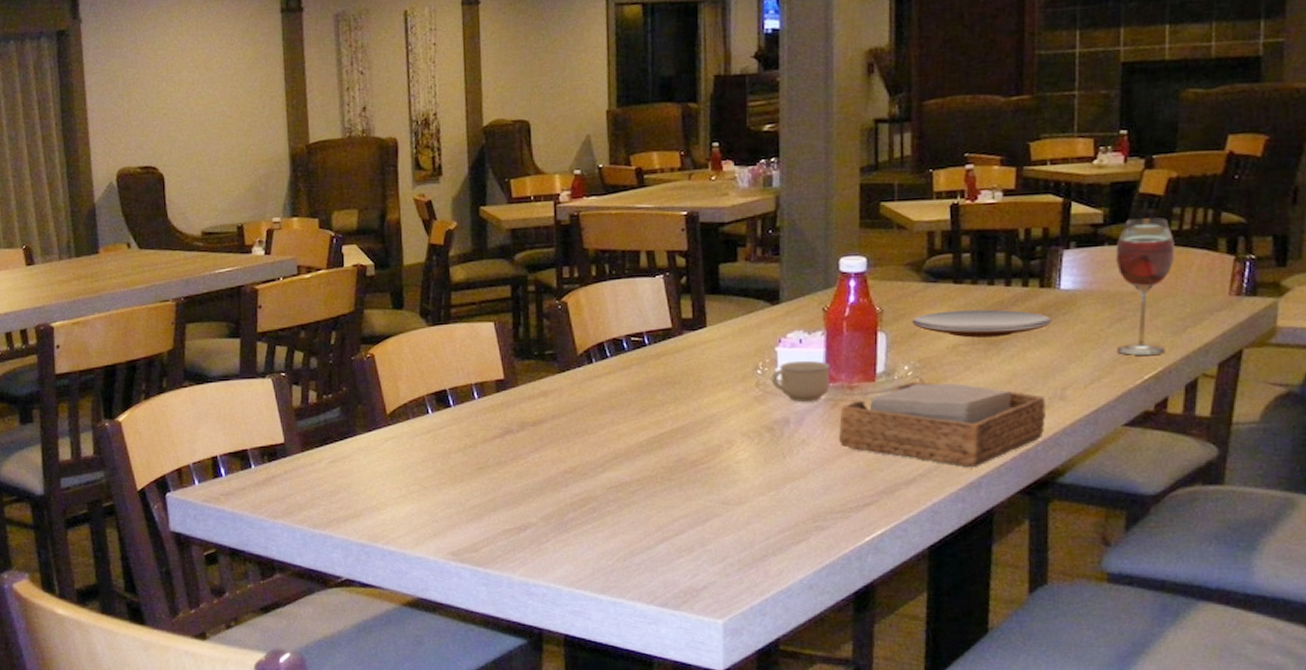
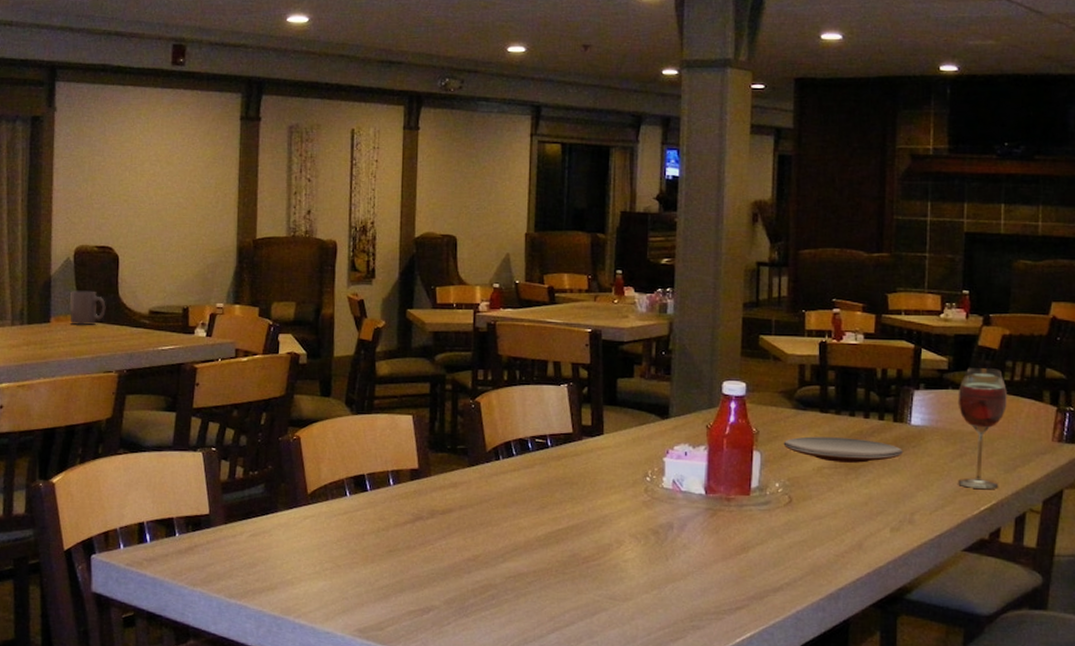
cup: none [117,215,156,255] -> present [70,290,106,326]
cup: present [771,360,831,402] -> none [658,471,711,509]
napkin holder: present [839,382,1046,467] -> none [716,498,896,579]

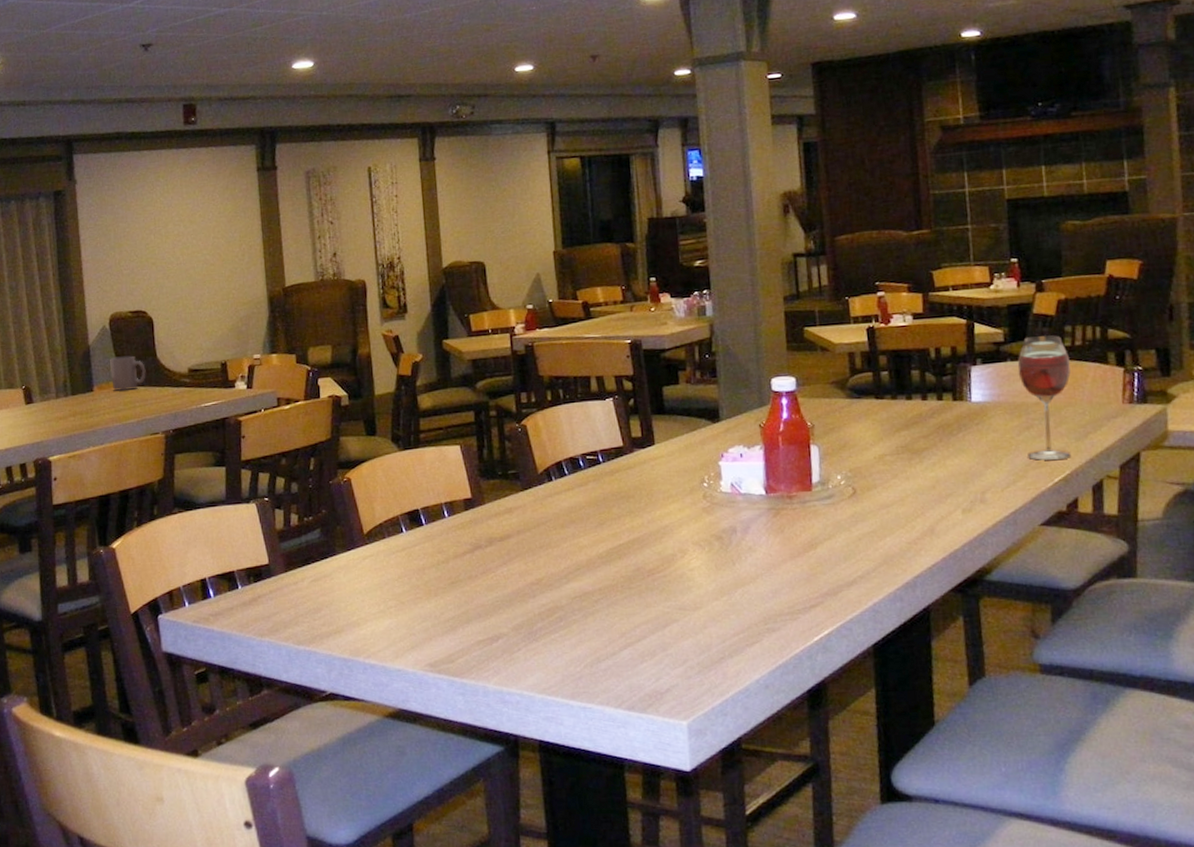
plate: present [783,436,904,463] -> none [840,421,968,448]

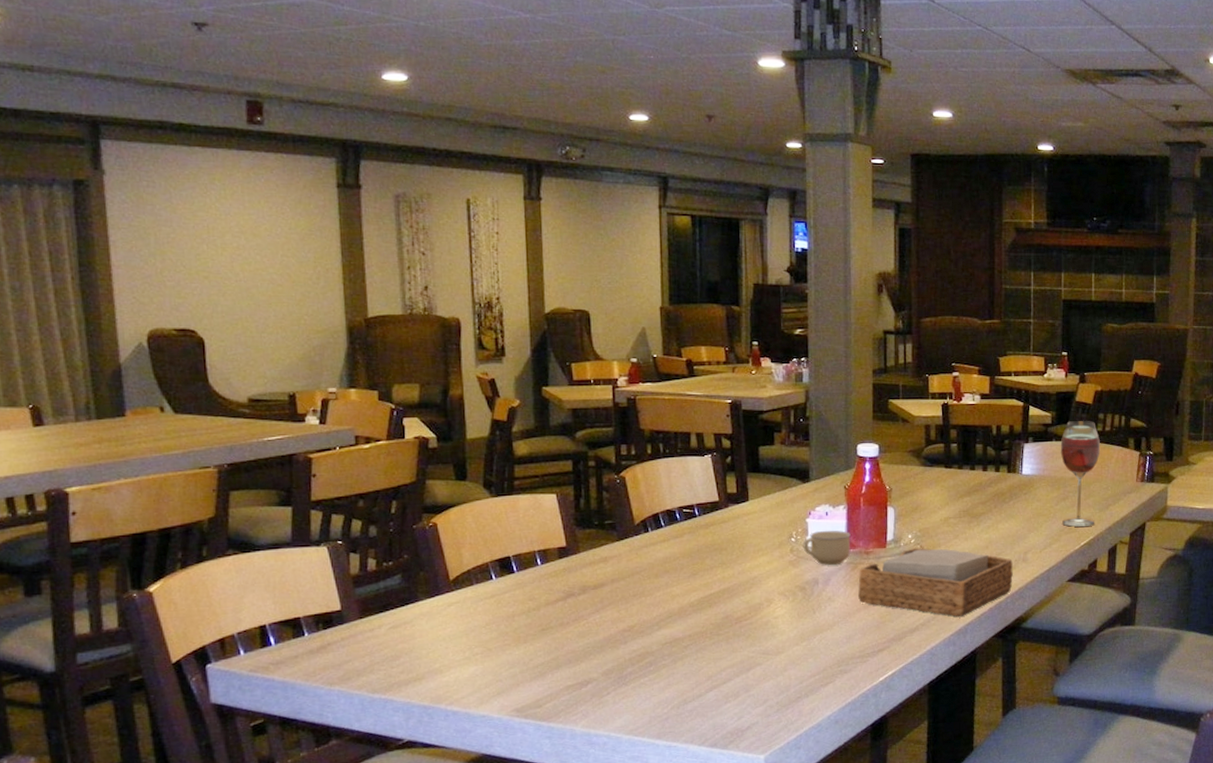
cup: present [110,355,146,392] -> none [148,379,195,419]
cup: none [716,473,771,512] -> present [803,530,851,565]
napkin holder: none [782,490,970,568] -> present [858,548,1013,617]

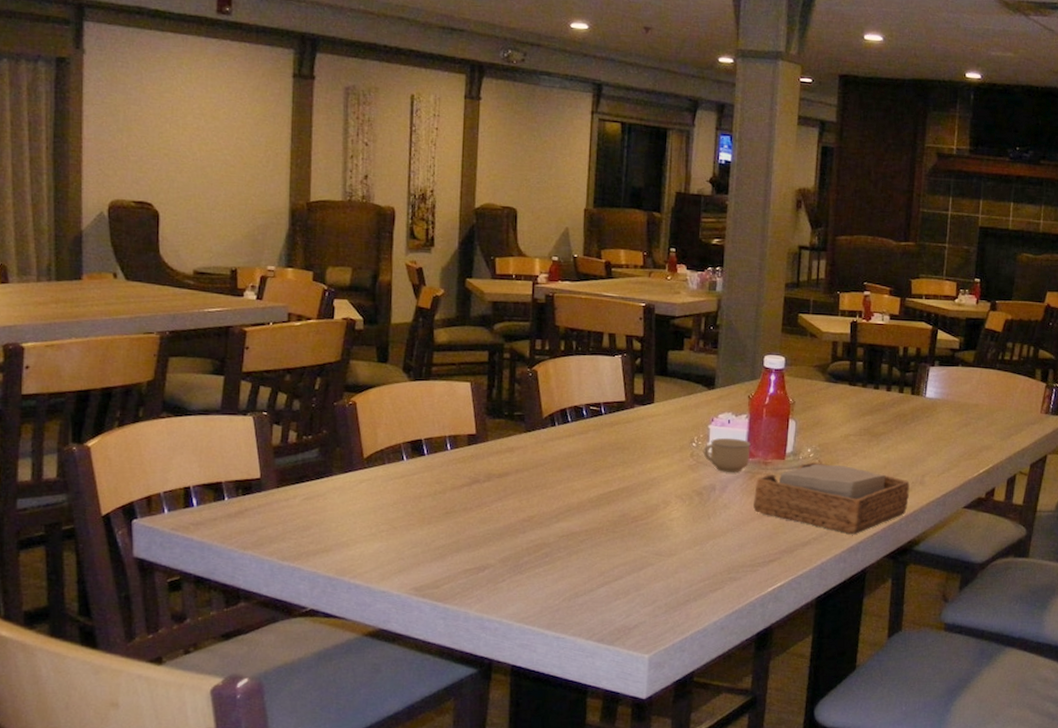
wineglass: present [1060,421,1100,527] -> none [962,348,1007,454]

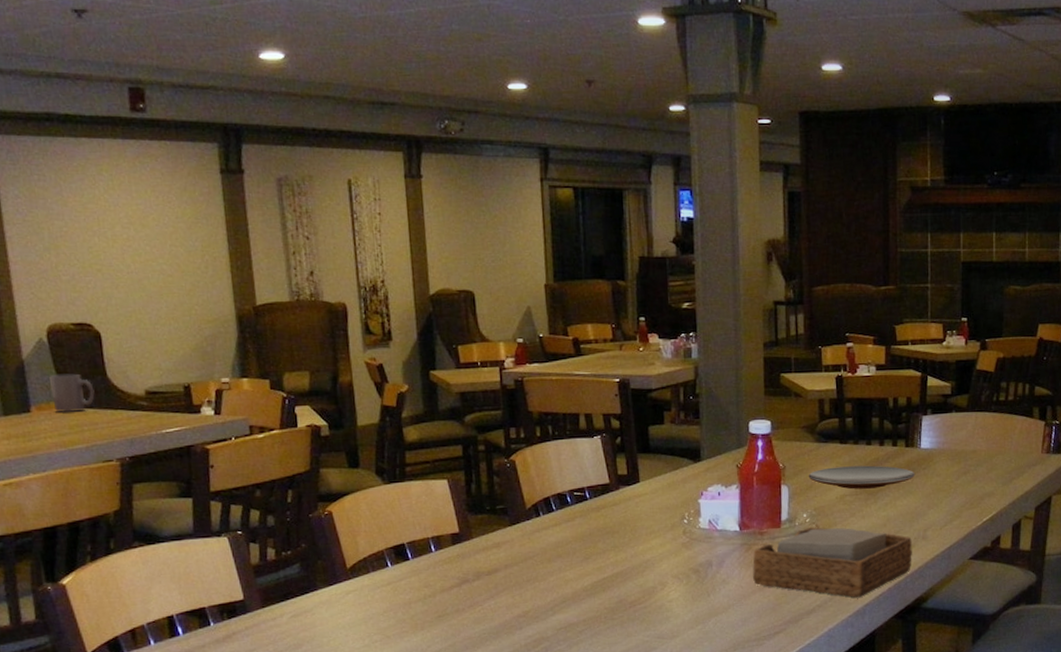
cup: none [104,247,145,284] -> present [49,373,95,413]
cup: present [703,437,751,472] -> none [695,510,745,547]
plate: none [816,407,919,431] -> present [808,465,916,489]

